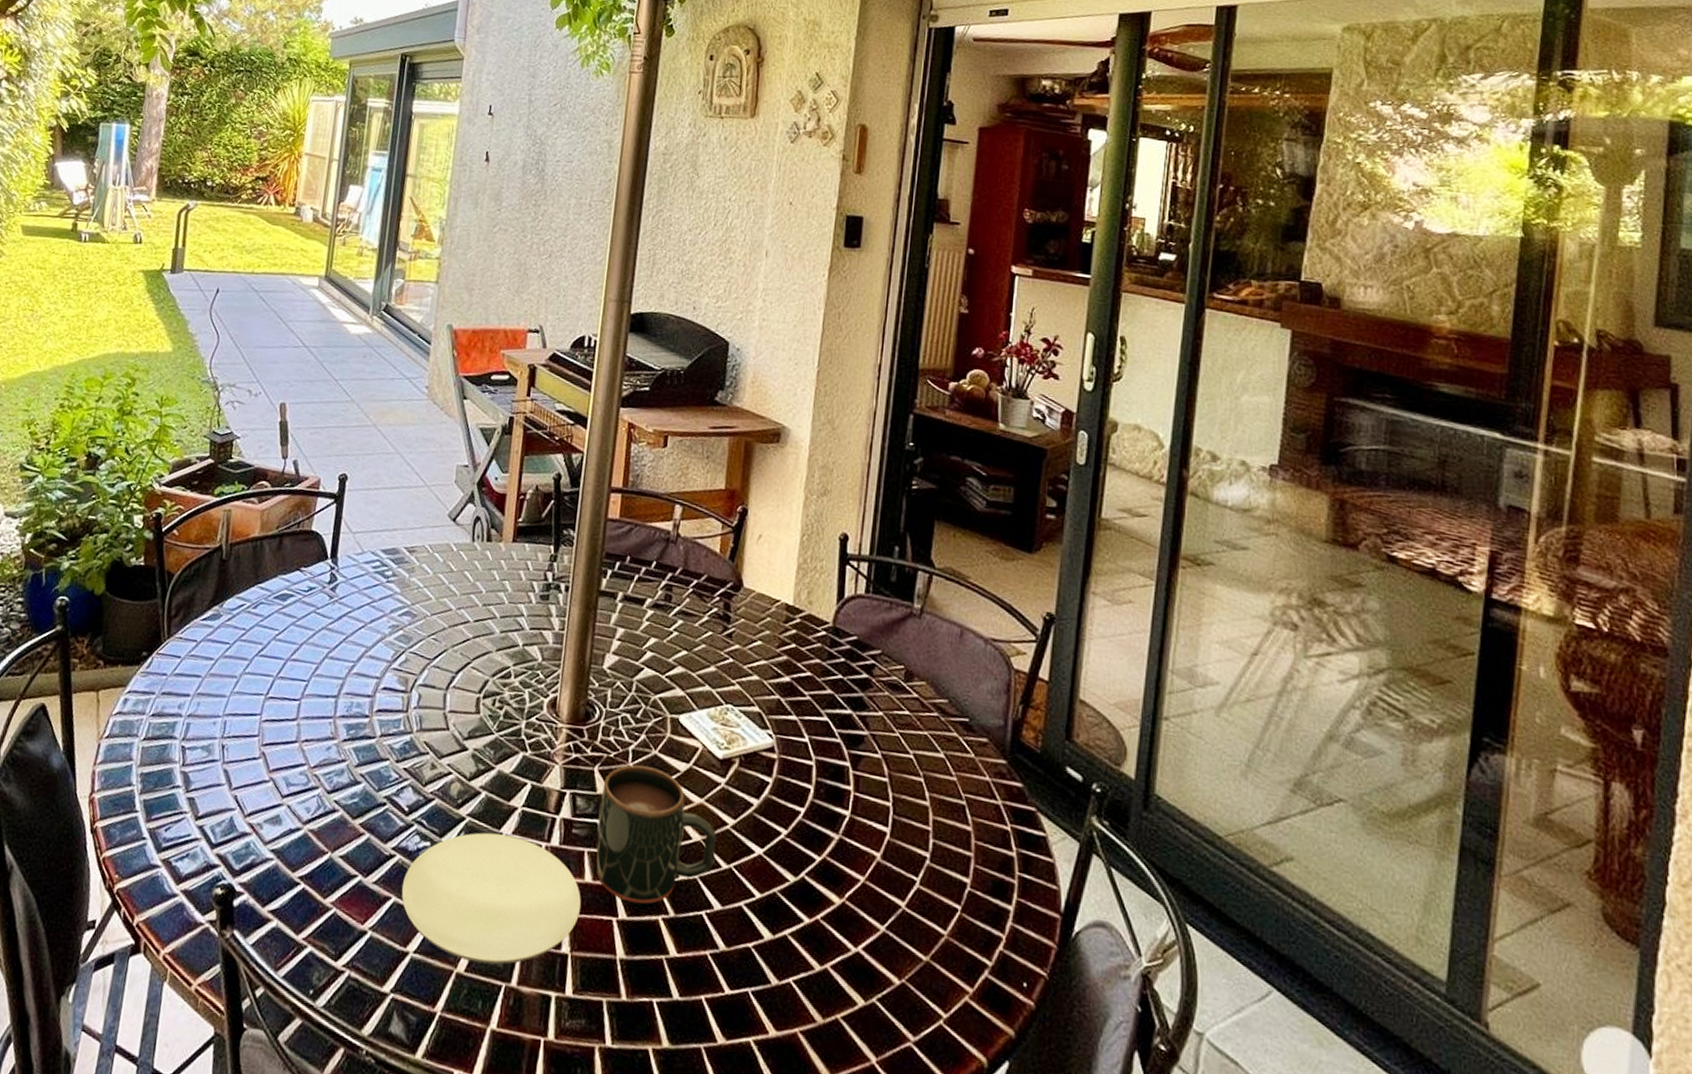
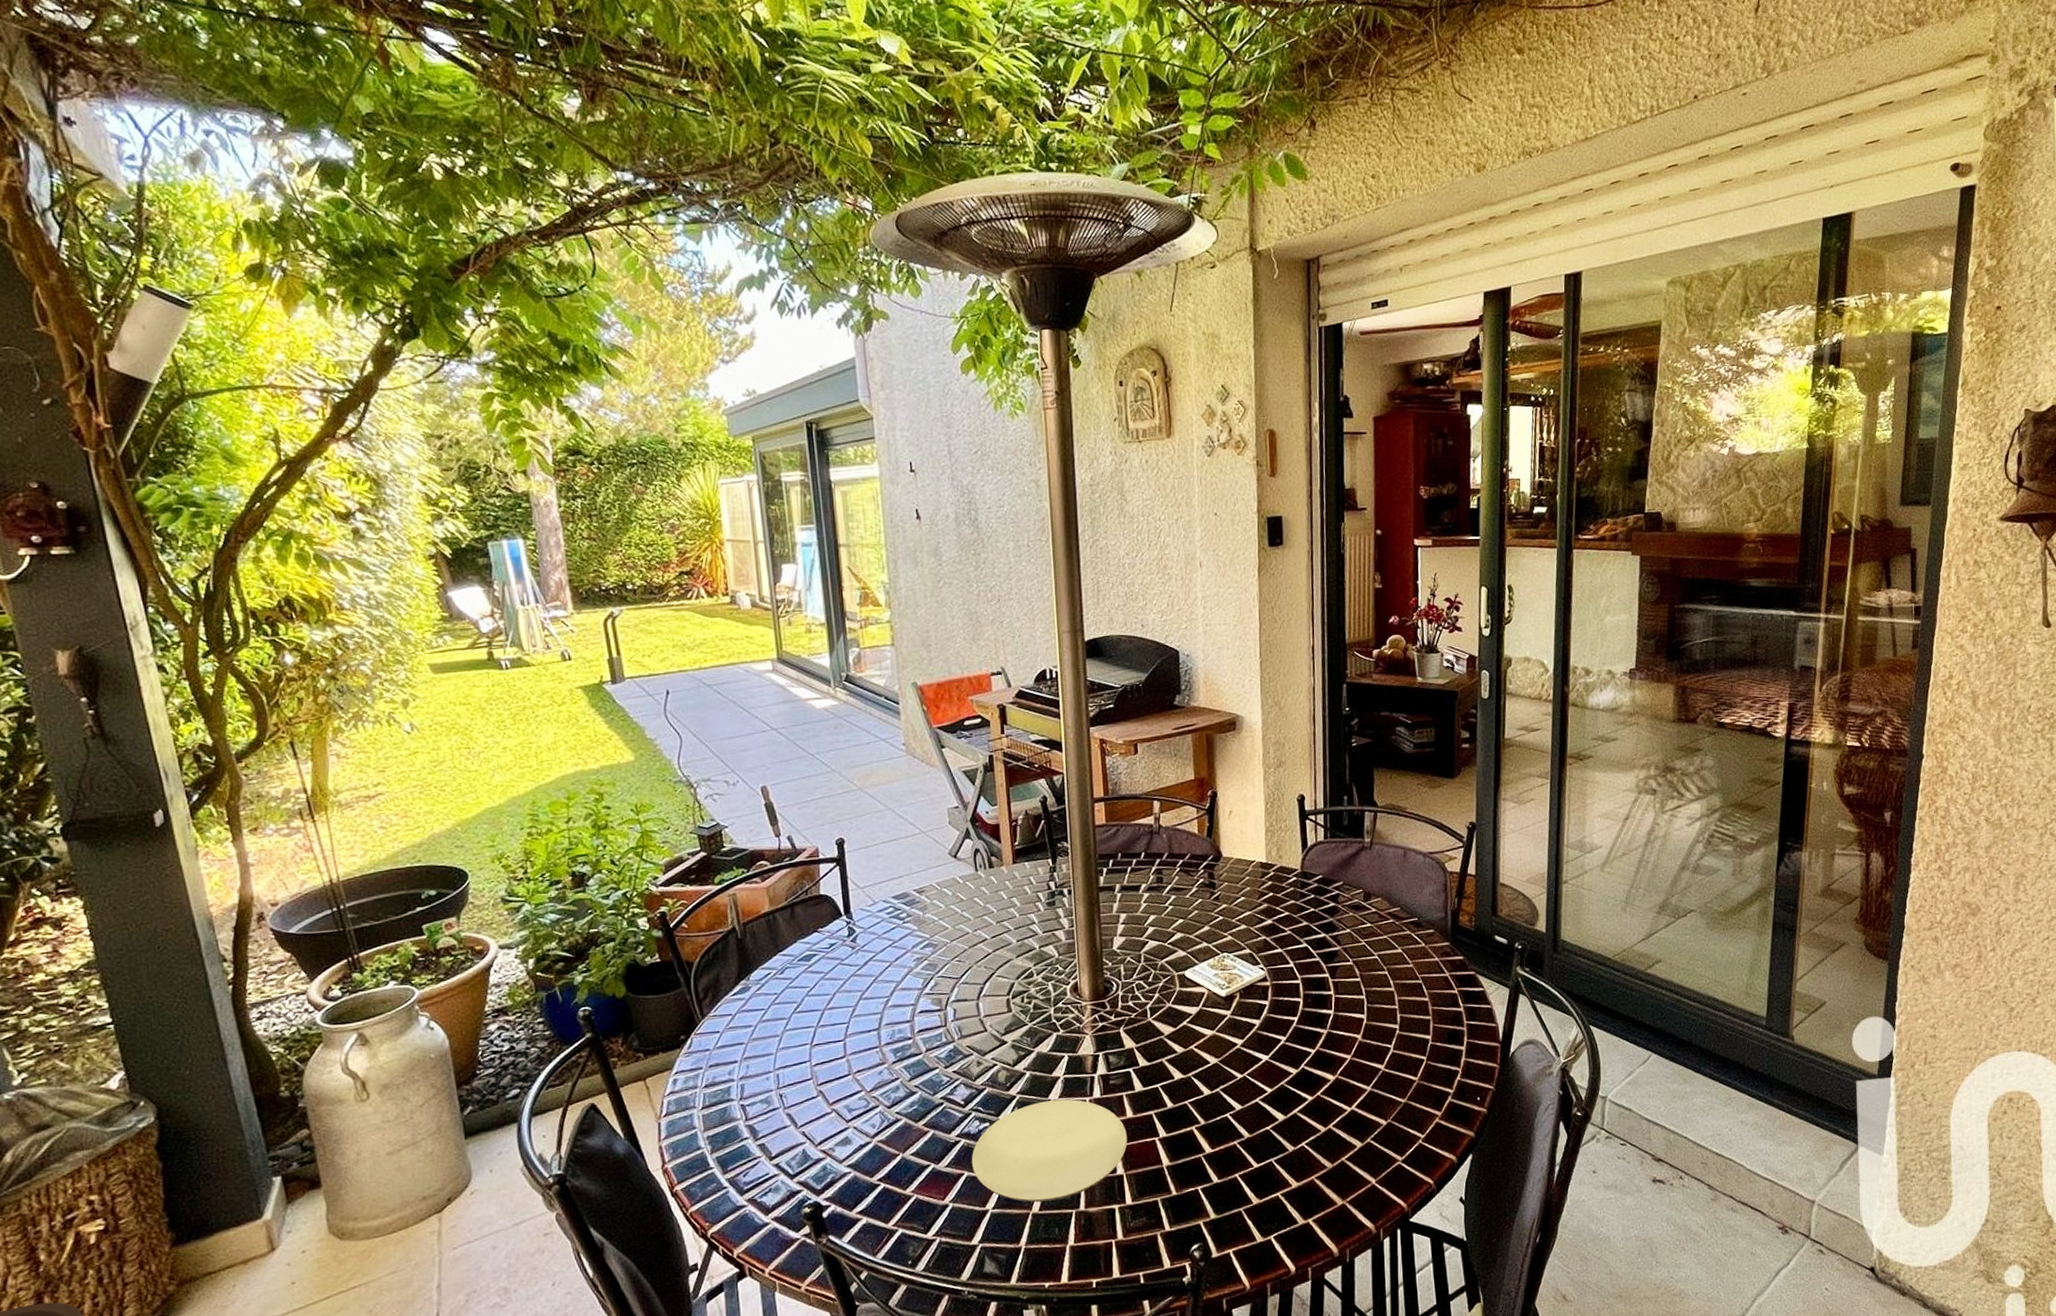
mug: present [596,764,717,905] -> none [1129,1017,1231,1123]

